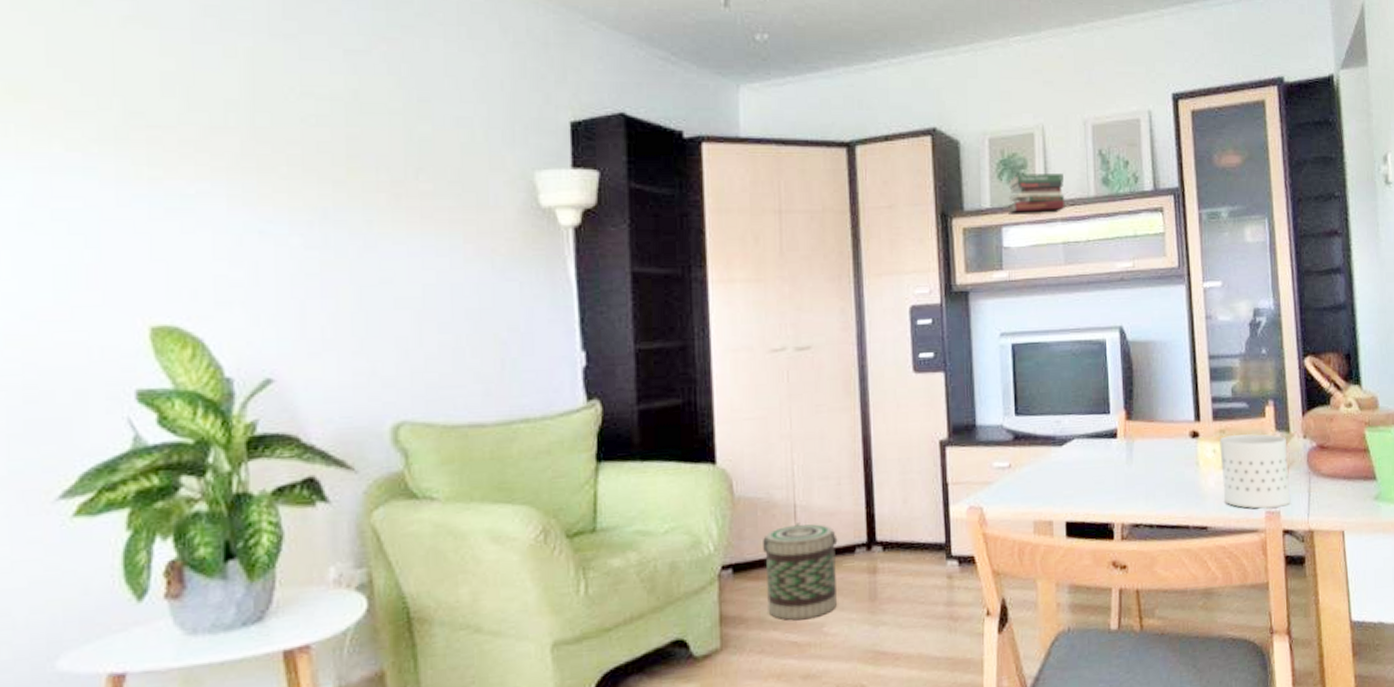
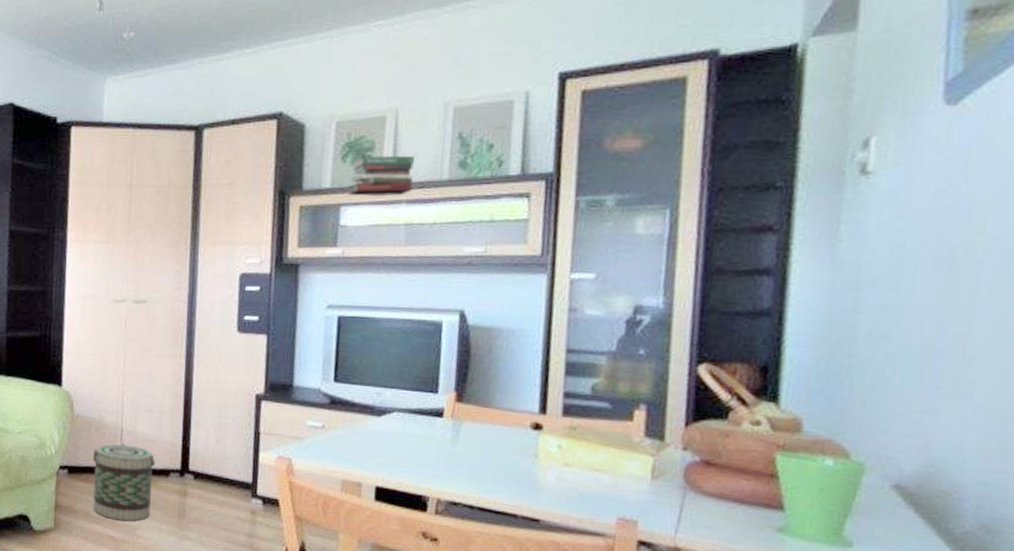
mug: present [1219,434,1291,509] -> none [565,433,659,517]

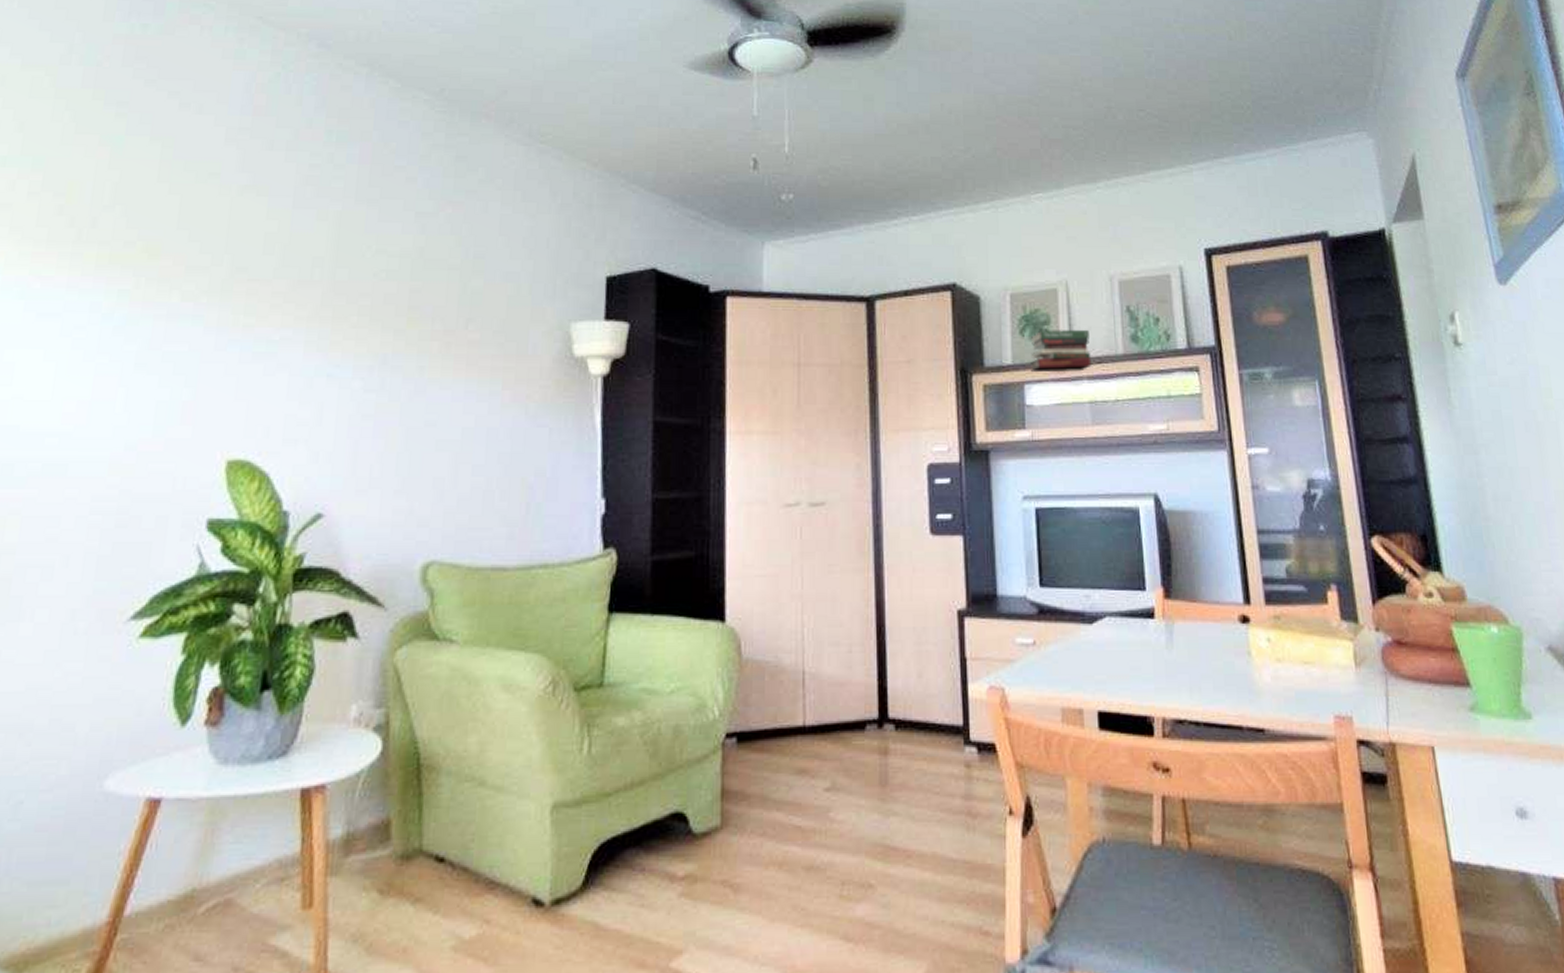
basket: present [92,443,156,522] -> none [769,691,847,802]

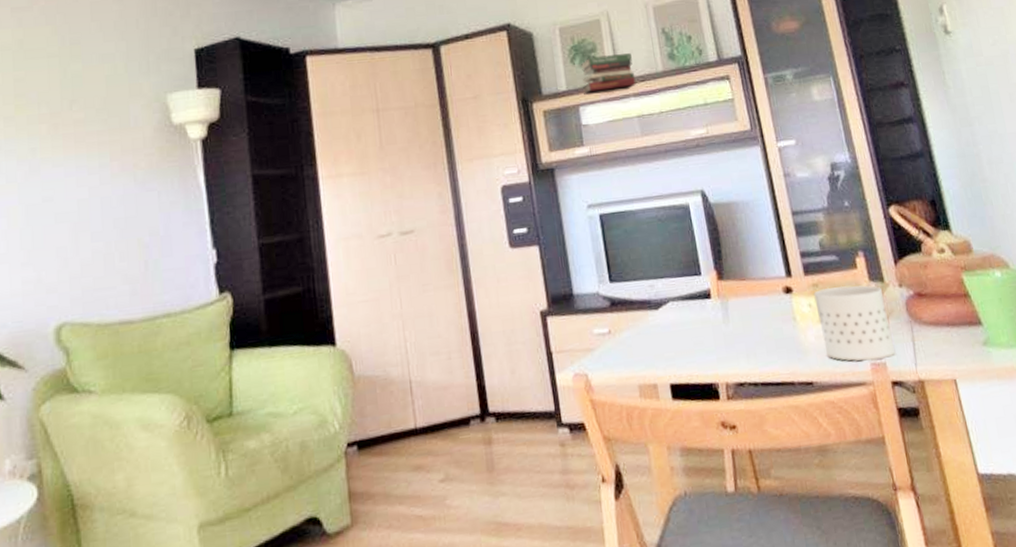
mug: none [1274,621,1365,712] -> present [813,285,896,361]

